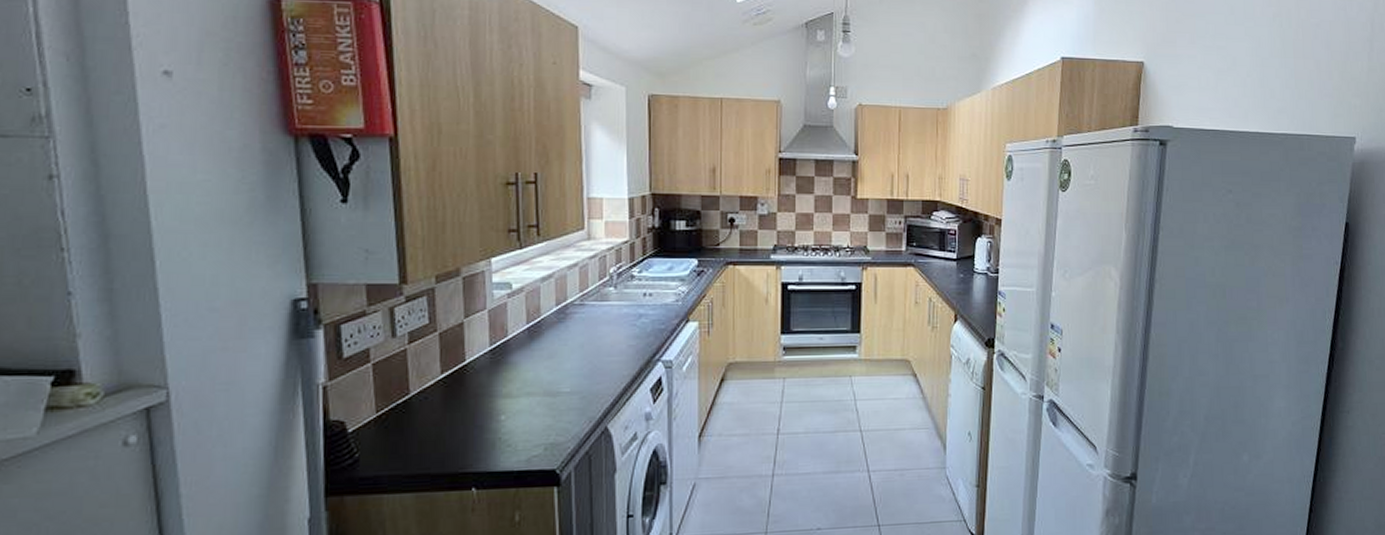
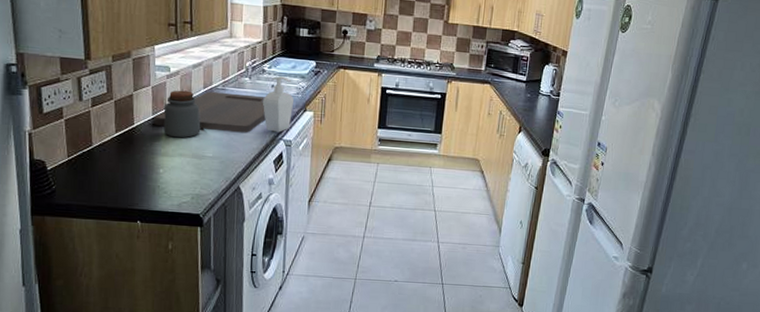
cutting board: none [492,308,638,359] -> present [154,91,266,134]
jar: none [505,310,554,373] -> present [164,90,201,138]
soap bottle: none [633,281,673,352] -> present [263,76,295,133]

